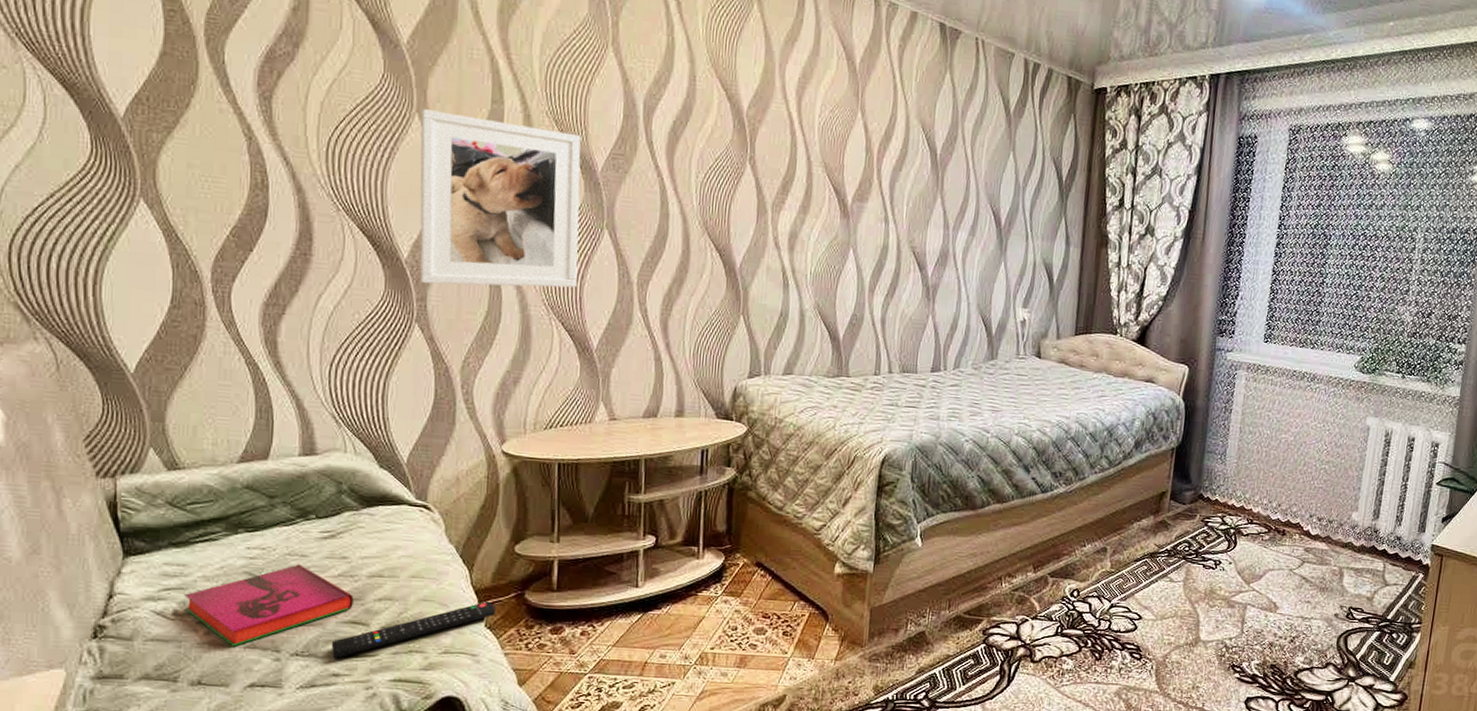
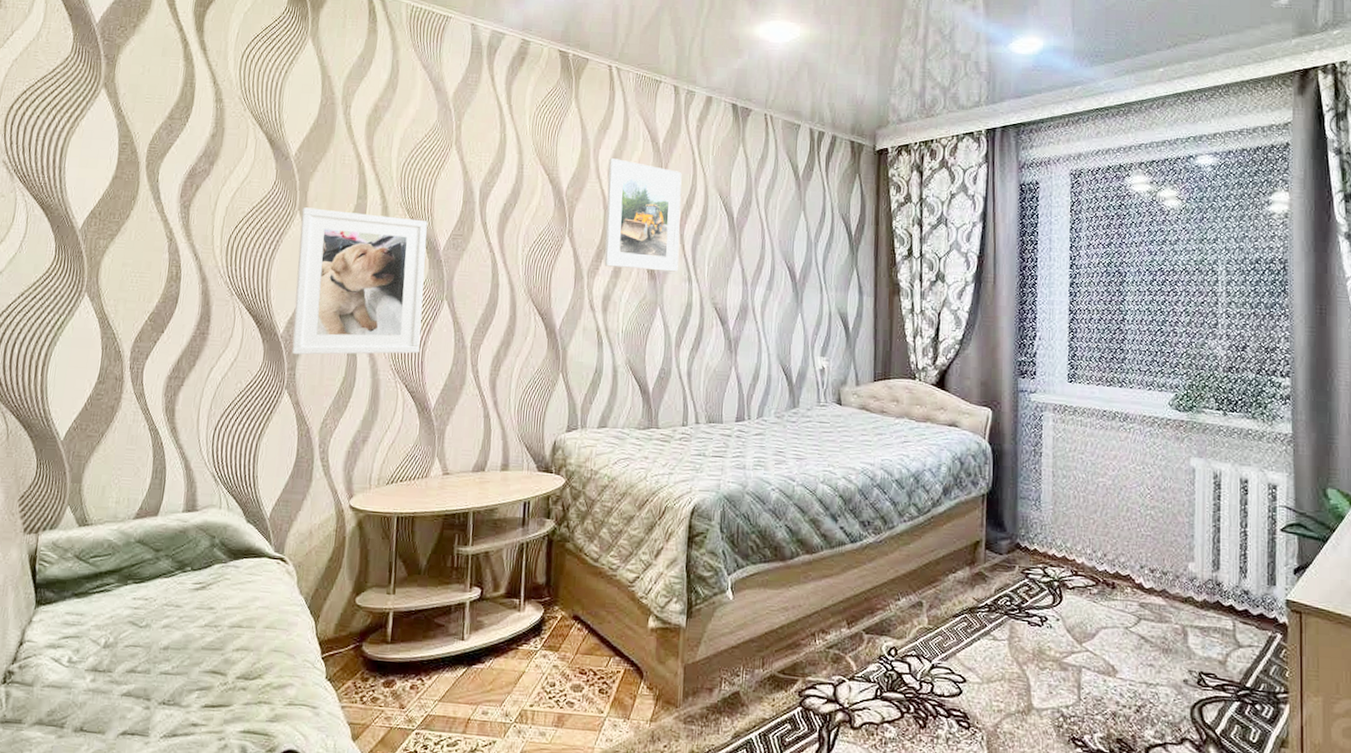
hardback book: present [185,564,354,647] -> none [77,614,216,694]
remote control: present [331,601,496,659] -> none [193,652,336,708]
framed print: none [791,76,881,211] -> present [604,158,682,272]

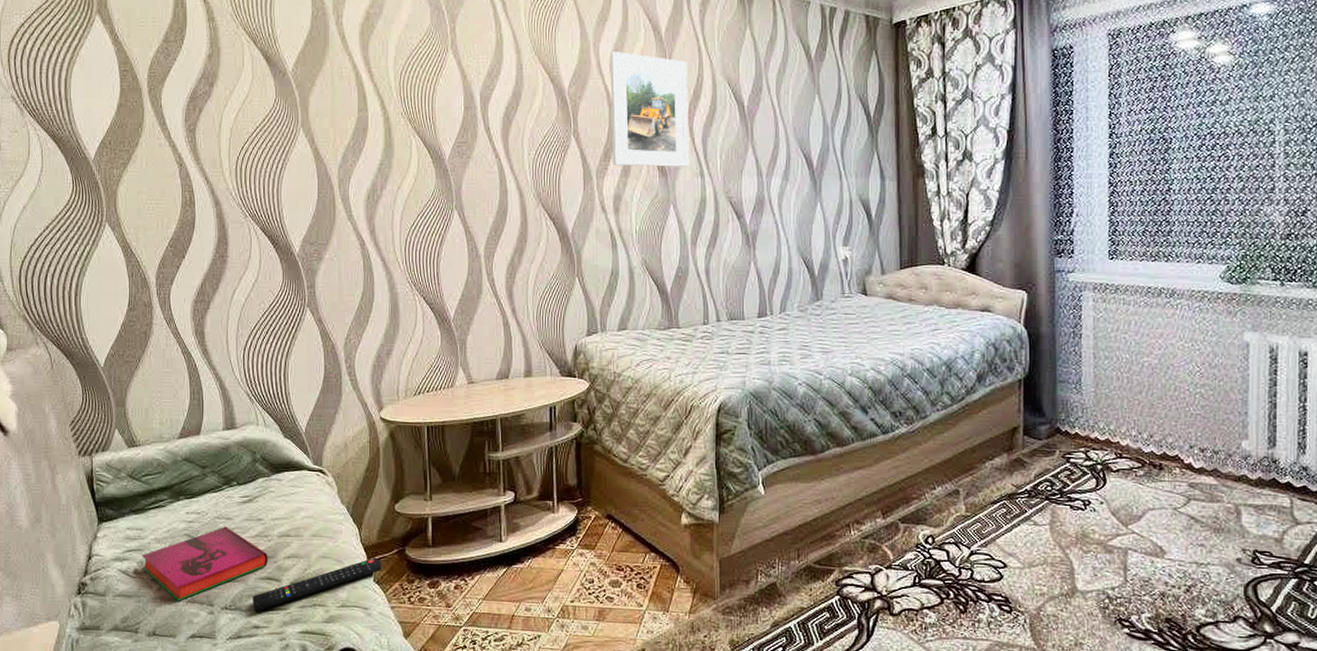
hardback book: none [77,614,216,694] -> present [142,526,268,601]
remote control: none [193,652,336,708] -> present [252,557,382,612]
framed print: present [291,207,428,355] -> none [305,124,434,273]

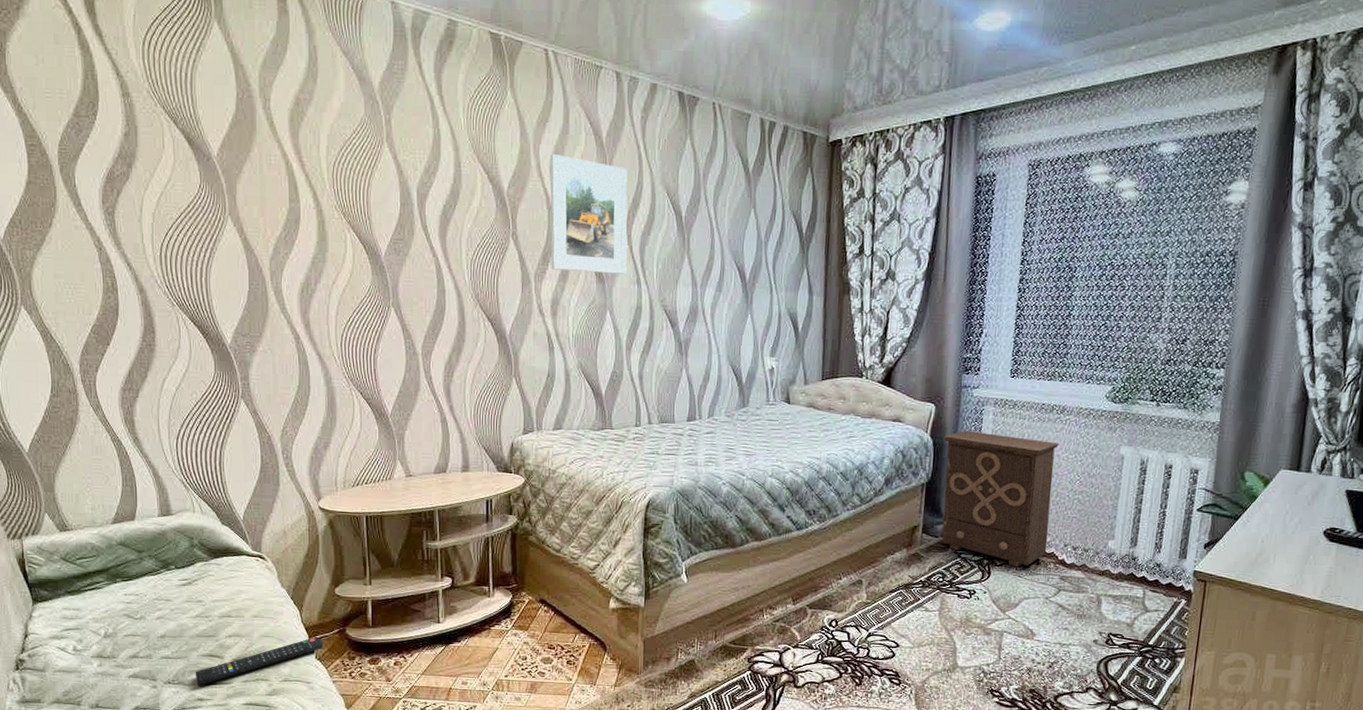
hardback book: present [142,526,268,601] -> none [81,607,210,676]
nightstand: none [1038,319,1172,473] -> present [941,430,1059,568]

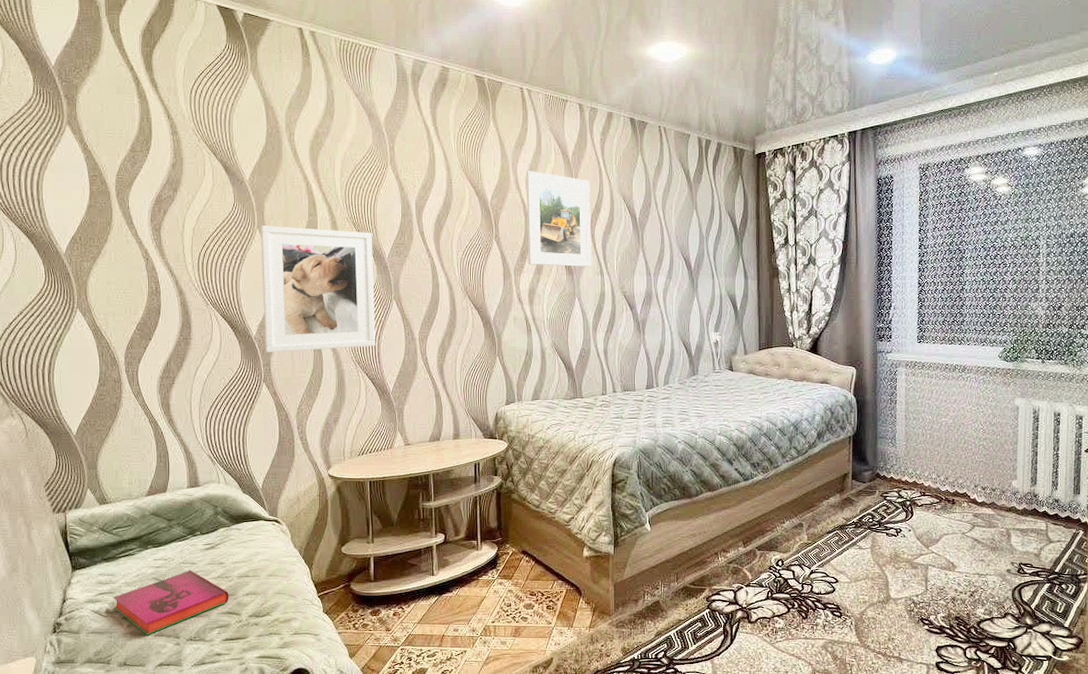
hardback book: none [81,607,210,676] -> present [114,570,229,635]
remote control: present [195,636,323,686] -> none [214,591,330,642]
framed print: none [233,212,371,365] -> present [261,225,376,353]
nightstand: present [941,430,1059,568] -> none [864,389,963,507]

